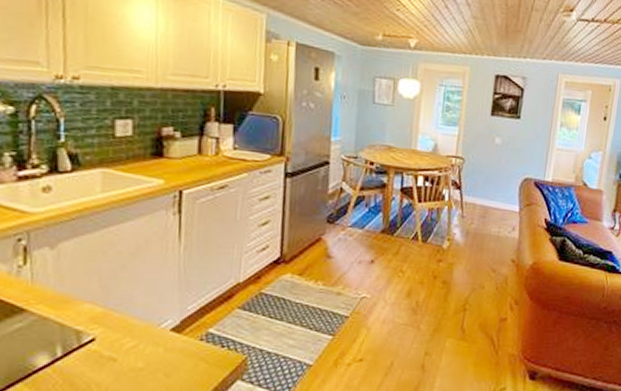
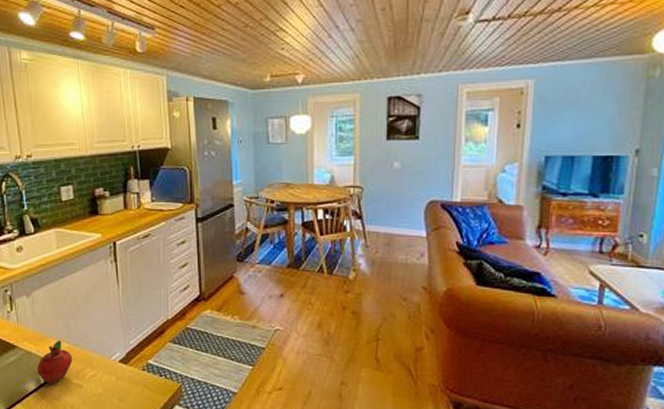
fruit: none [54,303,107,357] -> present [37,340,73,384]

